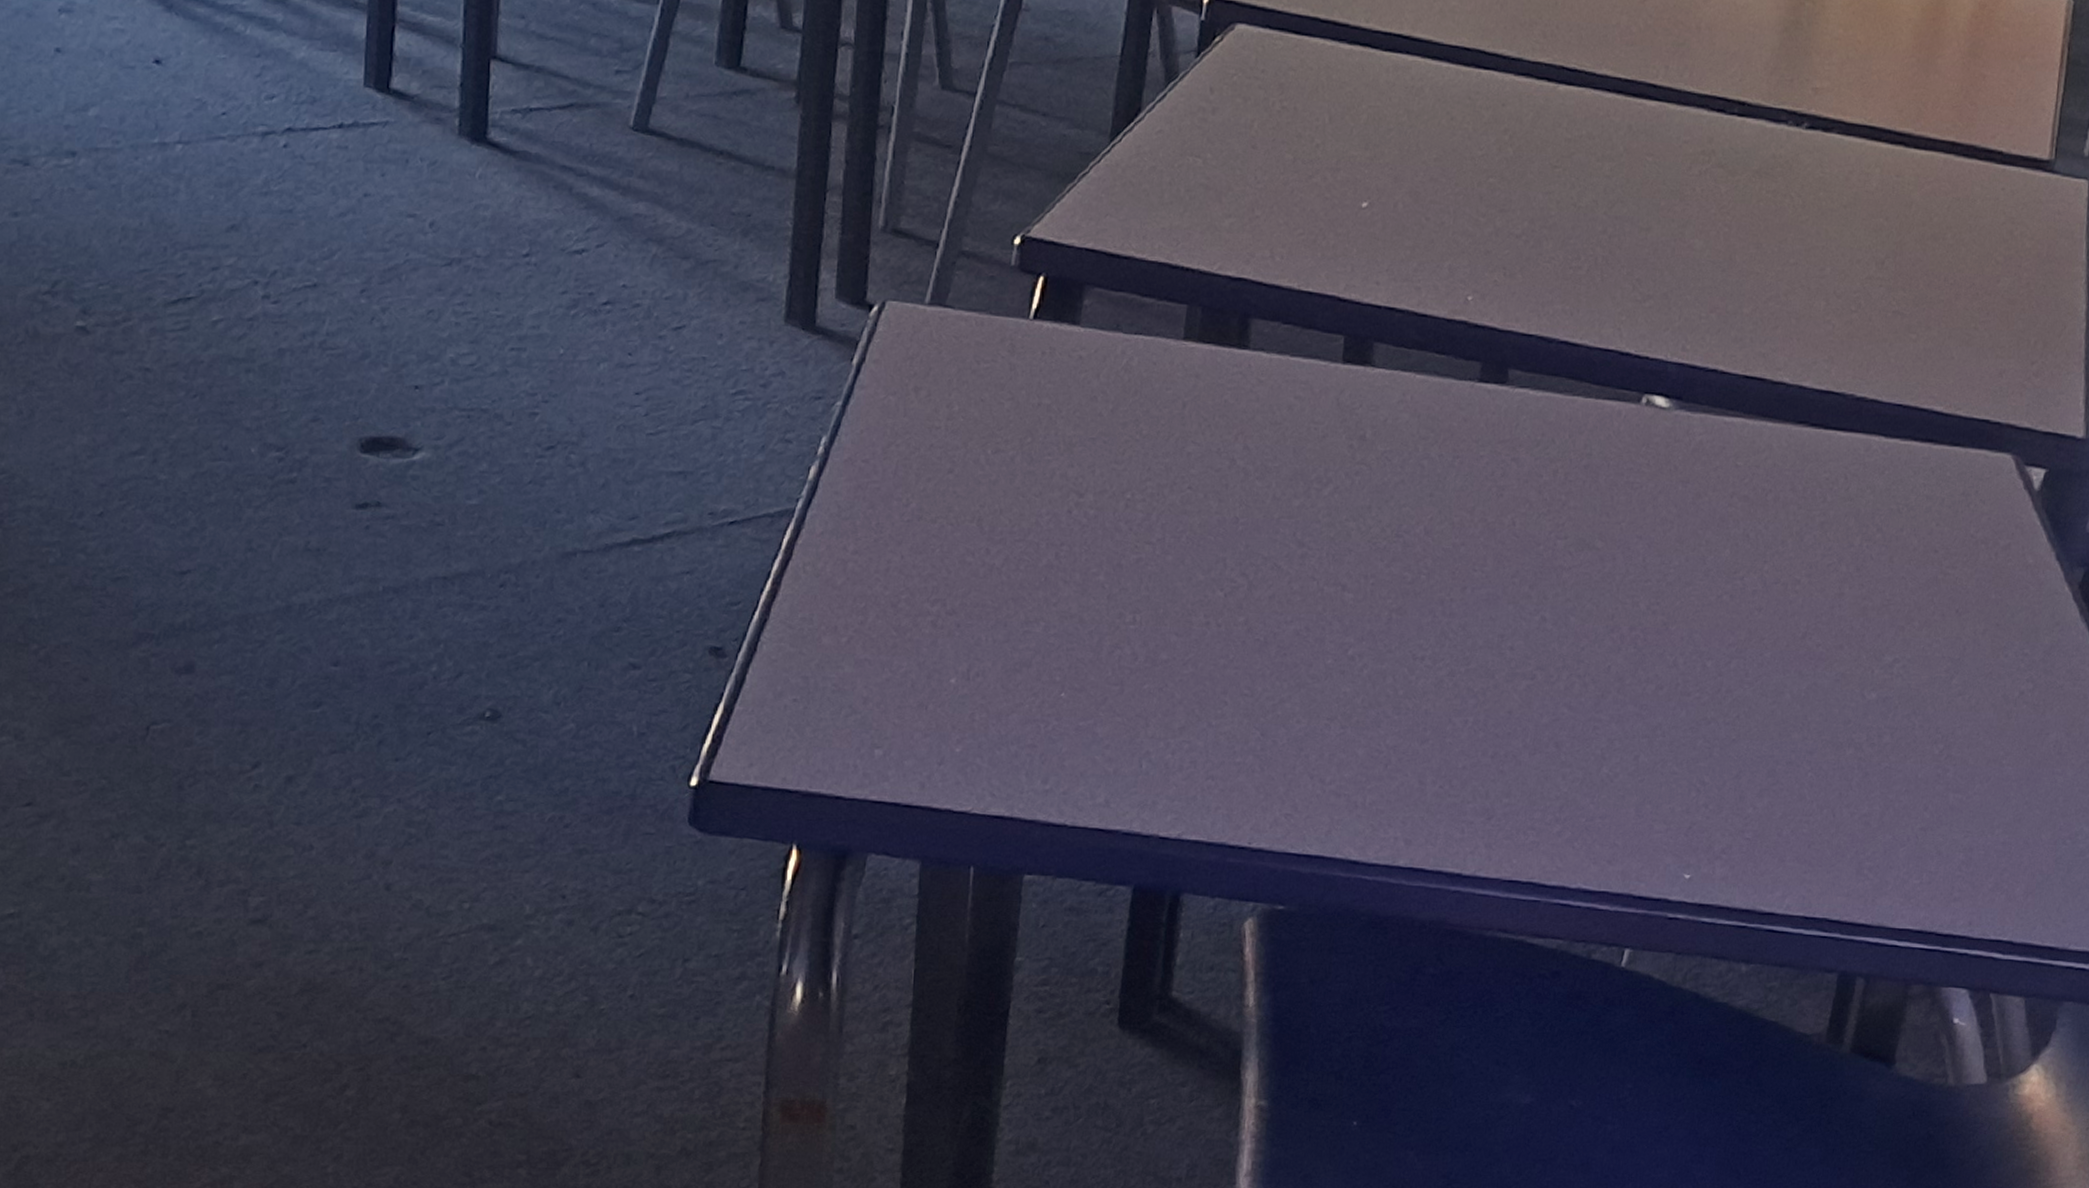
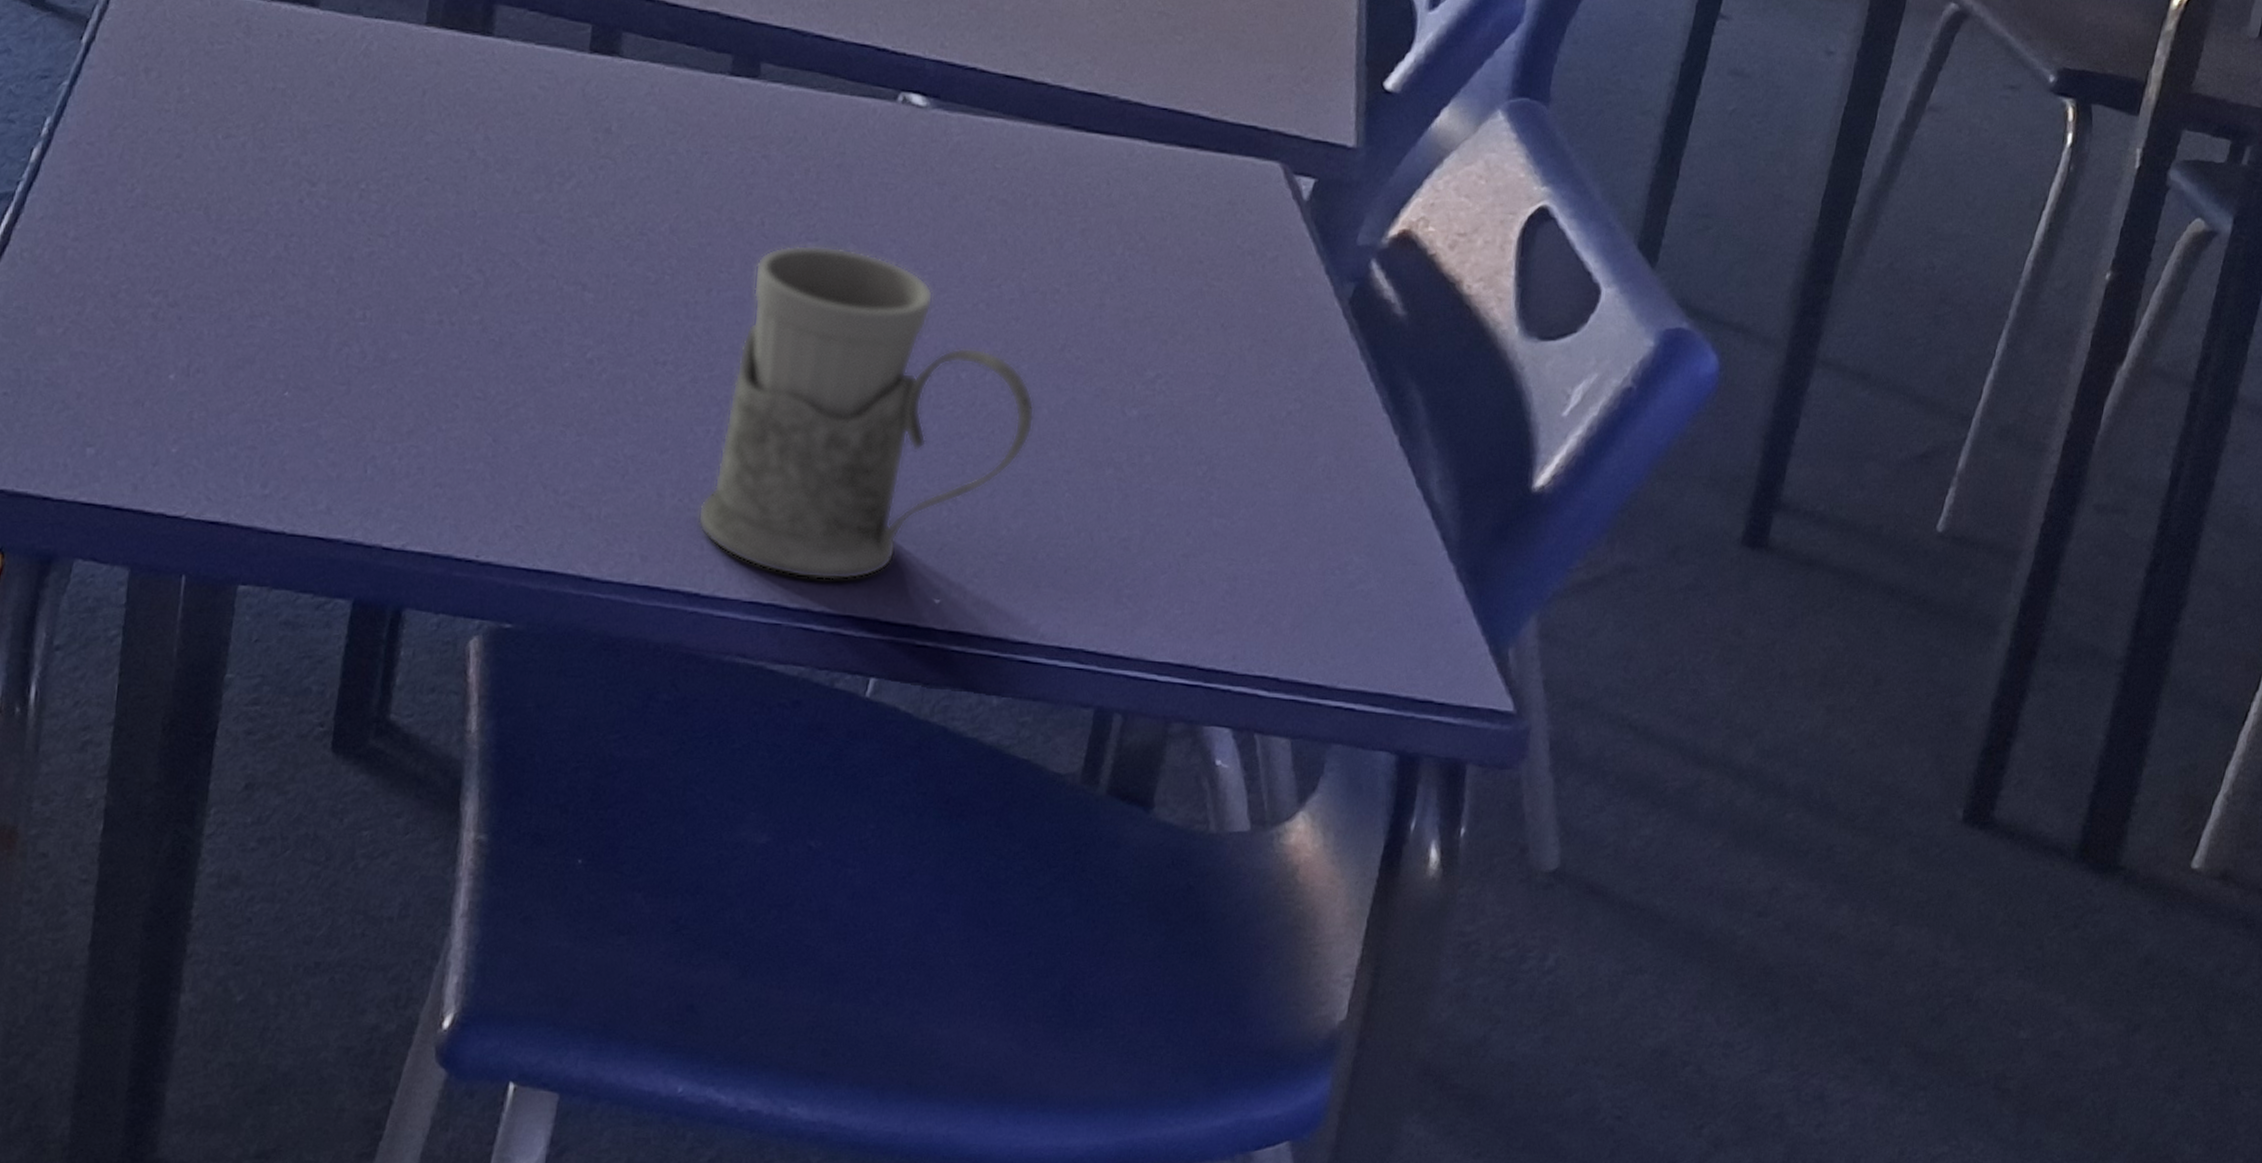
mug: none [1458,543,1778,860] -> present [697,244,1035,581]

